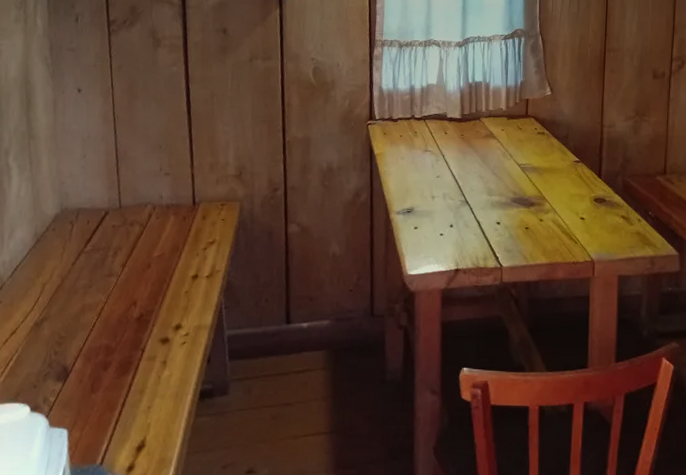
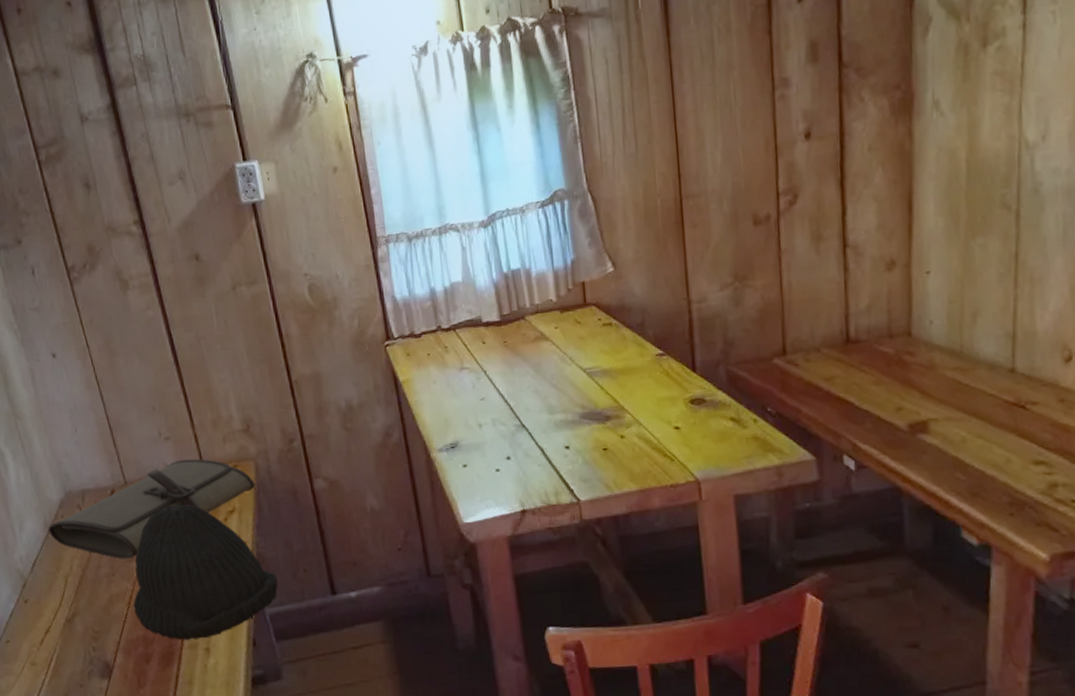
tool roll: none [37,194,237,274] -> present [48,458,255,559]
hat: none [102,231,241,352] -> present [133,504,278,640]

